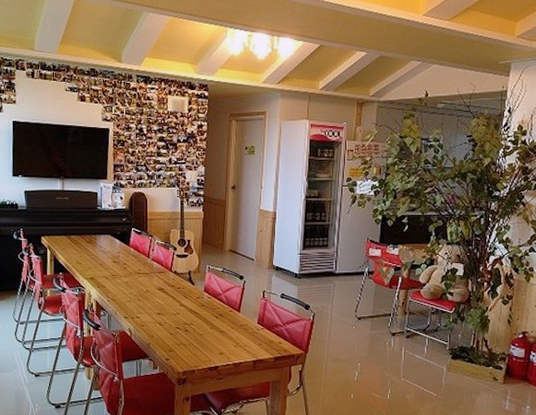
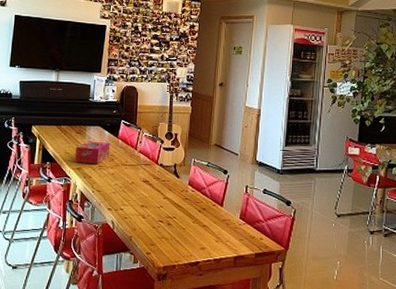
tissue box: none [87,250,122,274] -> present [74,141,110,165]

